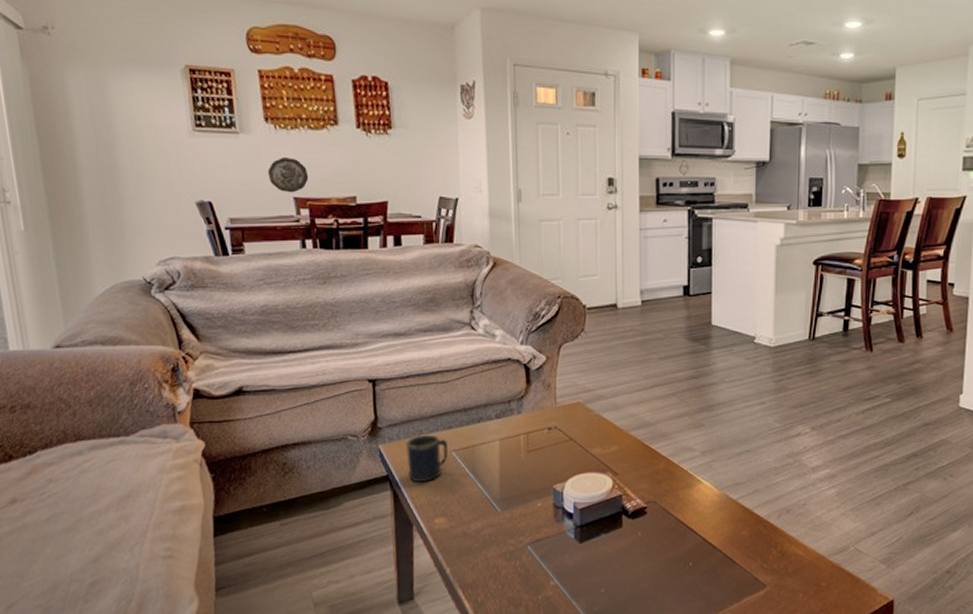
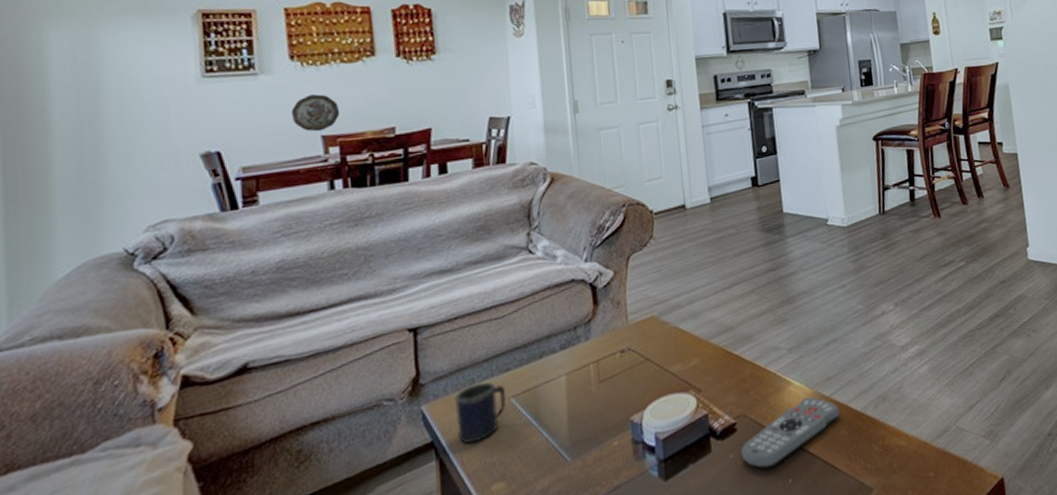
remote control: none [649,497,745,550] -> present [741,397,841,469]

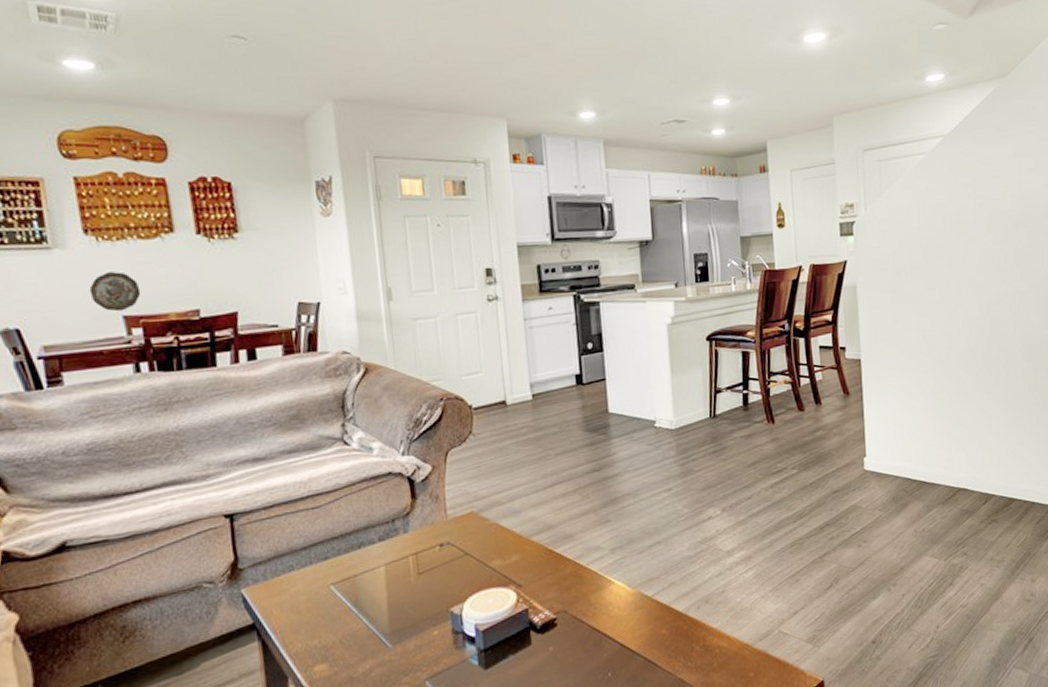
mug: present [453,382,506,444] -> none [273,569,326,627]
remote control: present [741,397,841,469] -> none [561,596,662,663]

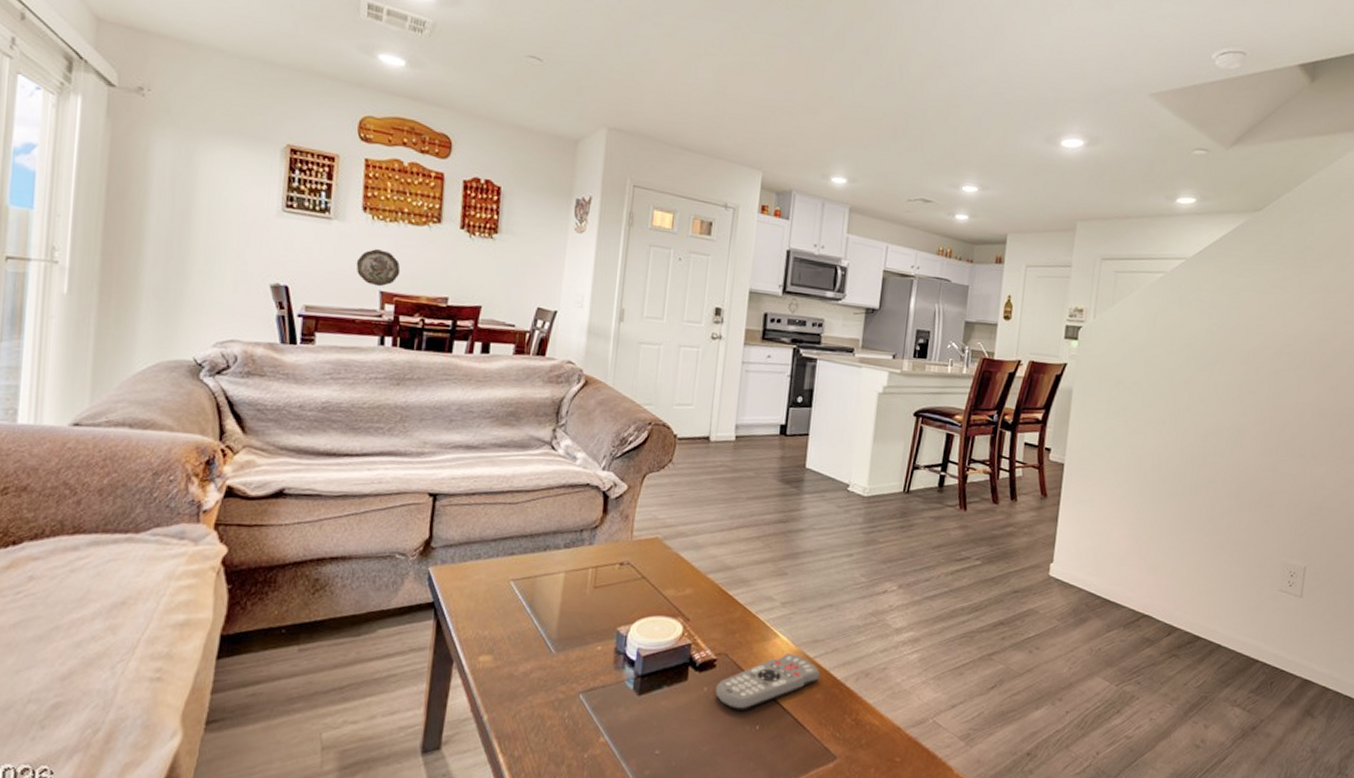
remote control: none [561,596,662,663] -> present [716,653,821,710]

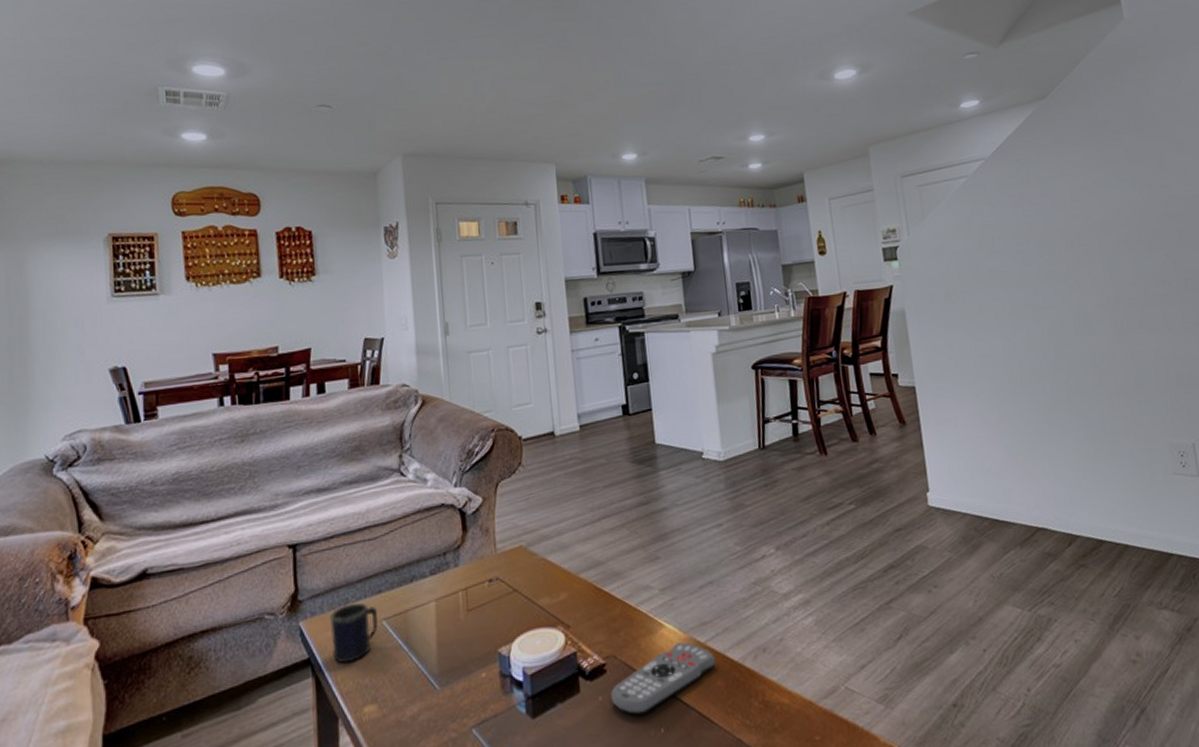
decorative plate: present [356,249,401,287] -> none [186,314,230,350]
mug: none [457,559,507,614] -> present [329,602,378,663]

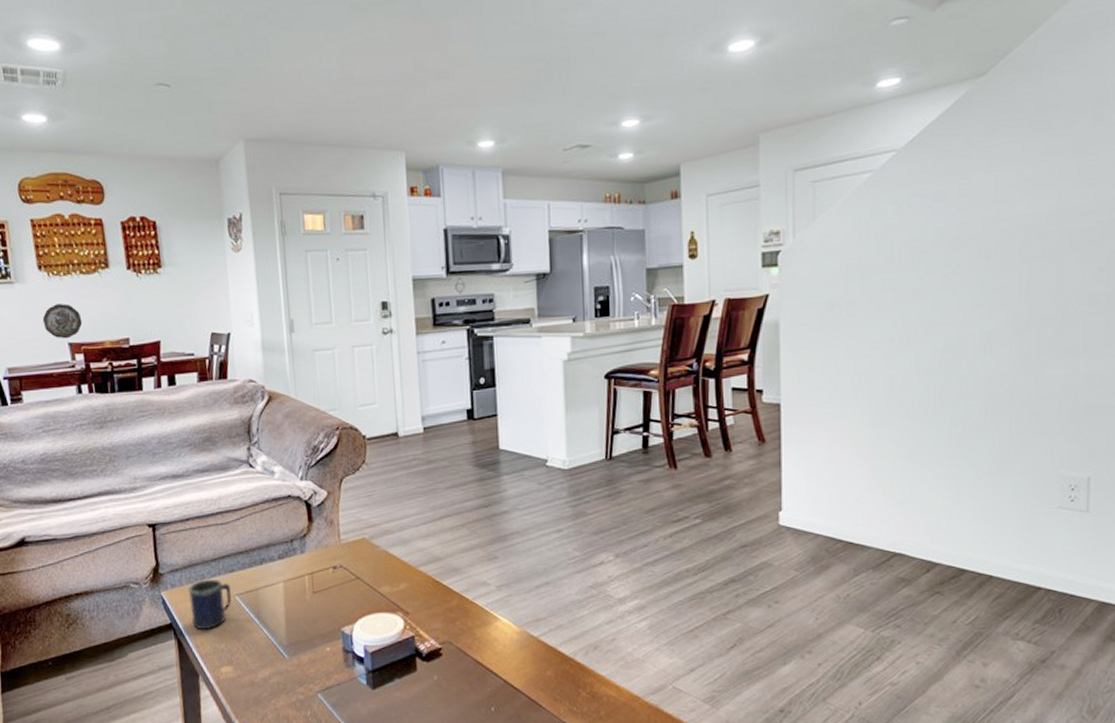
decorative plate: none [186,314,230,350] -> present [42,303,83,339]
remote control: present [611,642,717,715] -> none [446,635,548,695]

